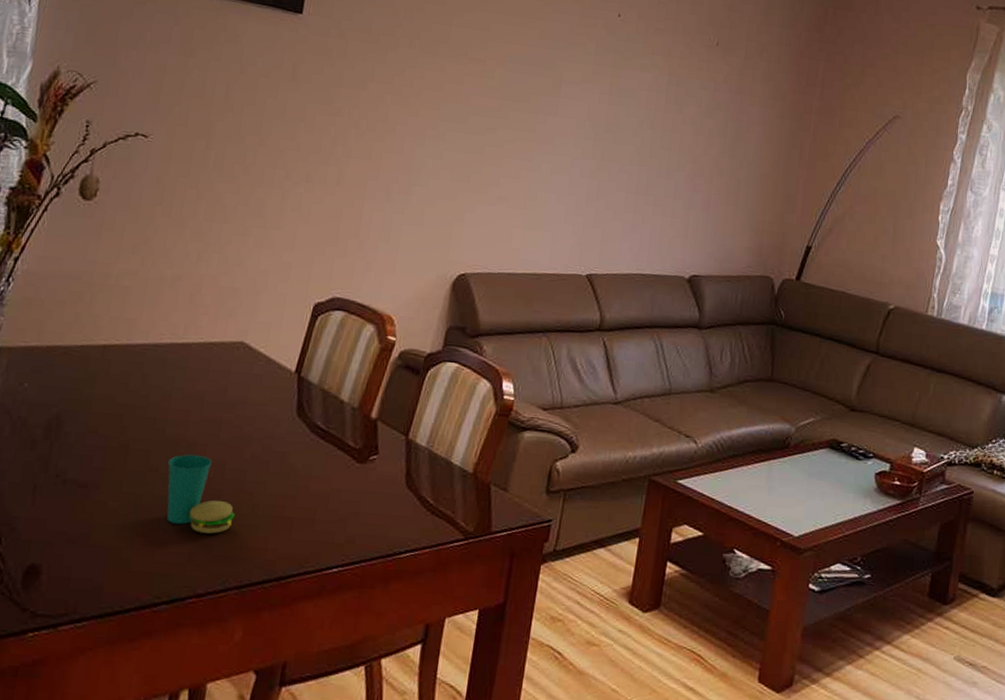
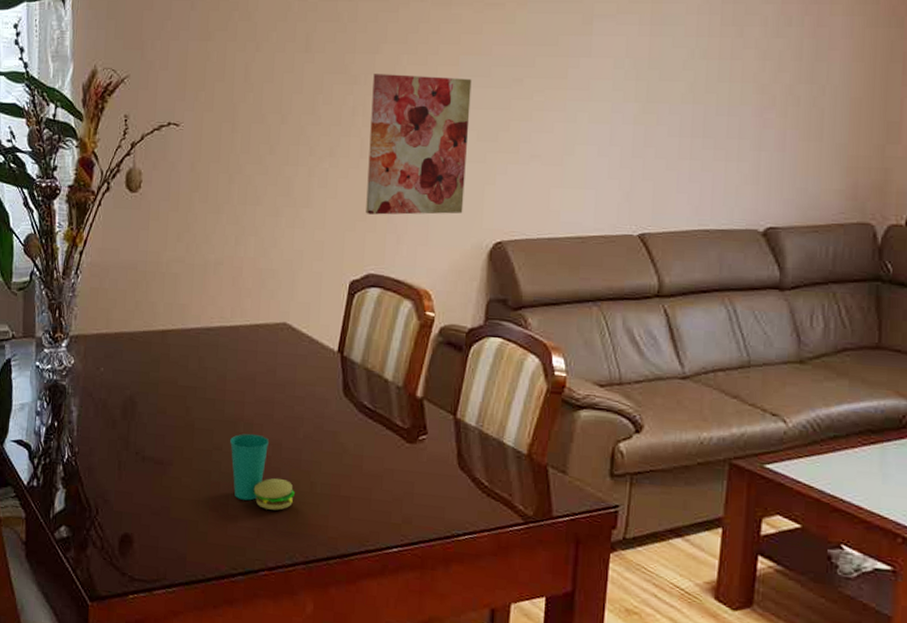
wall art: none [337,109,450,246] -> present [366,74,472,215]

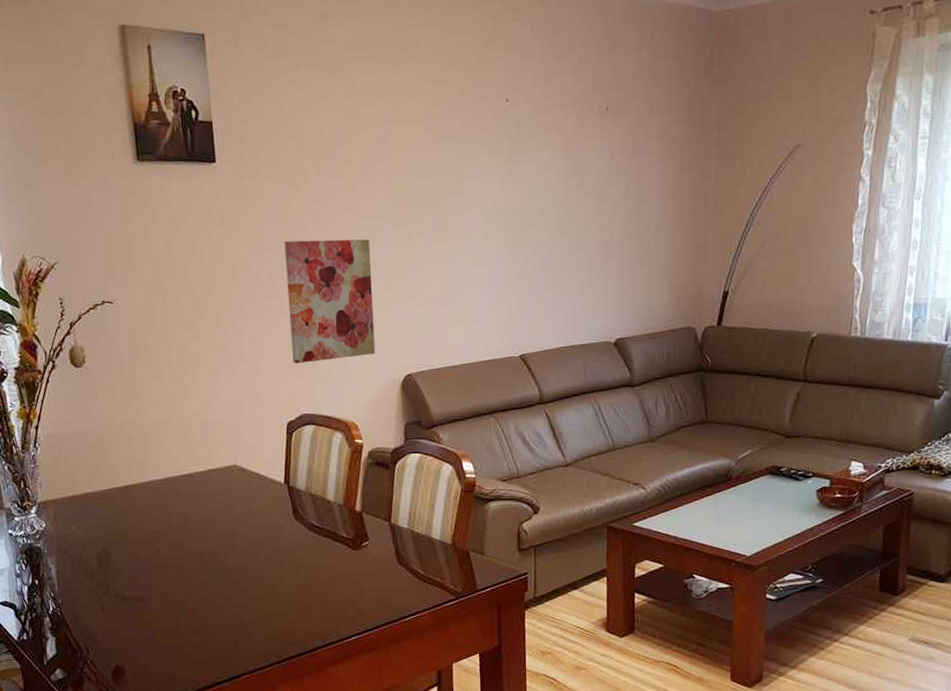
cup: present [230,434,295,511] -> none [200,563,263,624]

